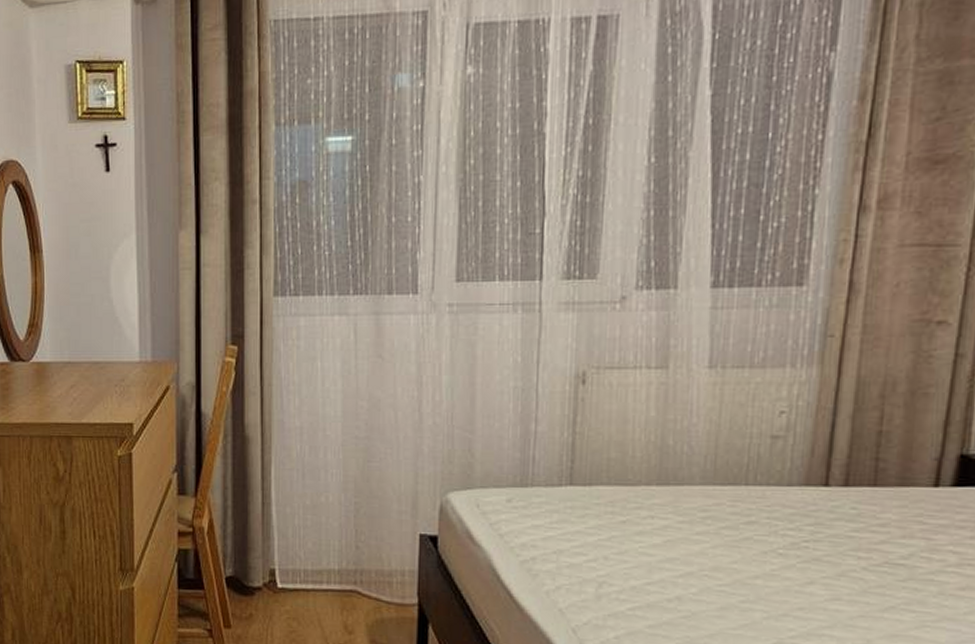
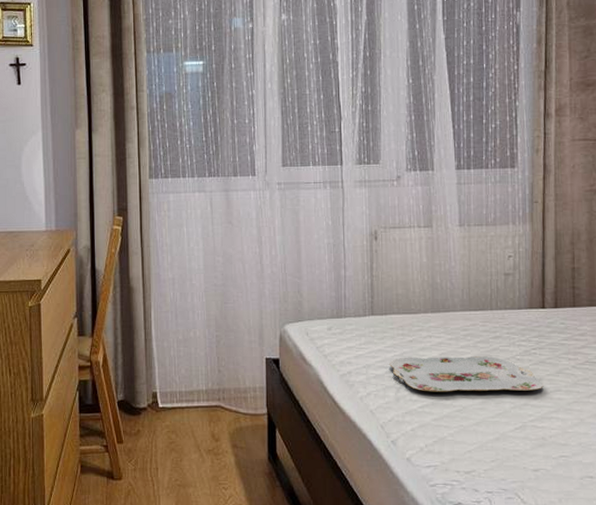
serving tray: none [590,542,815,598] -> present [389,356,544,392]

